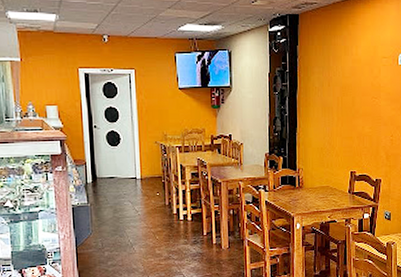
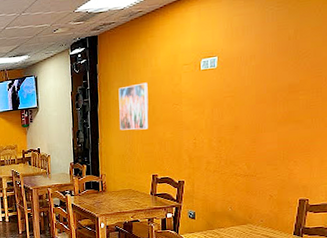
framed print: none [319,71,348,122] -> present [118,82,149,131]

